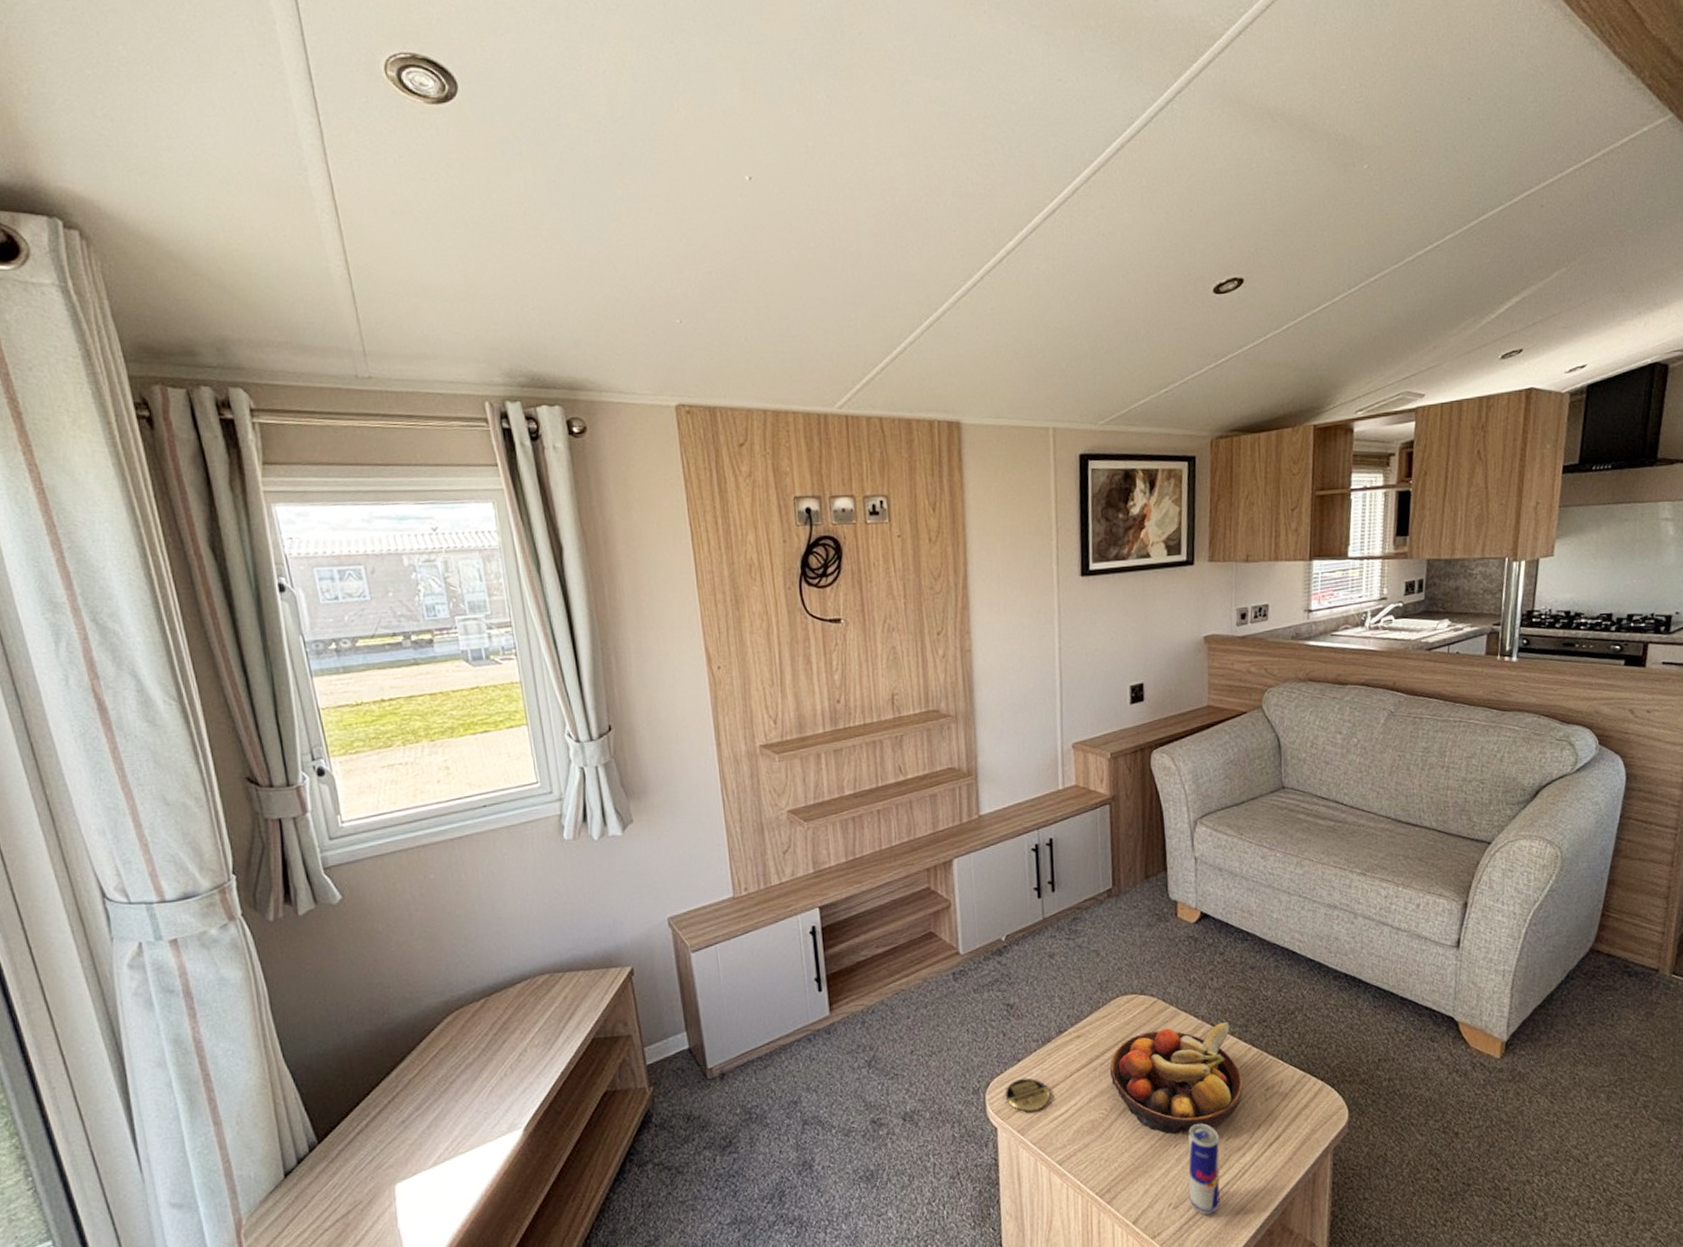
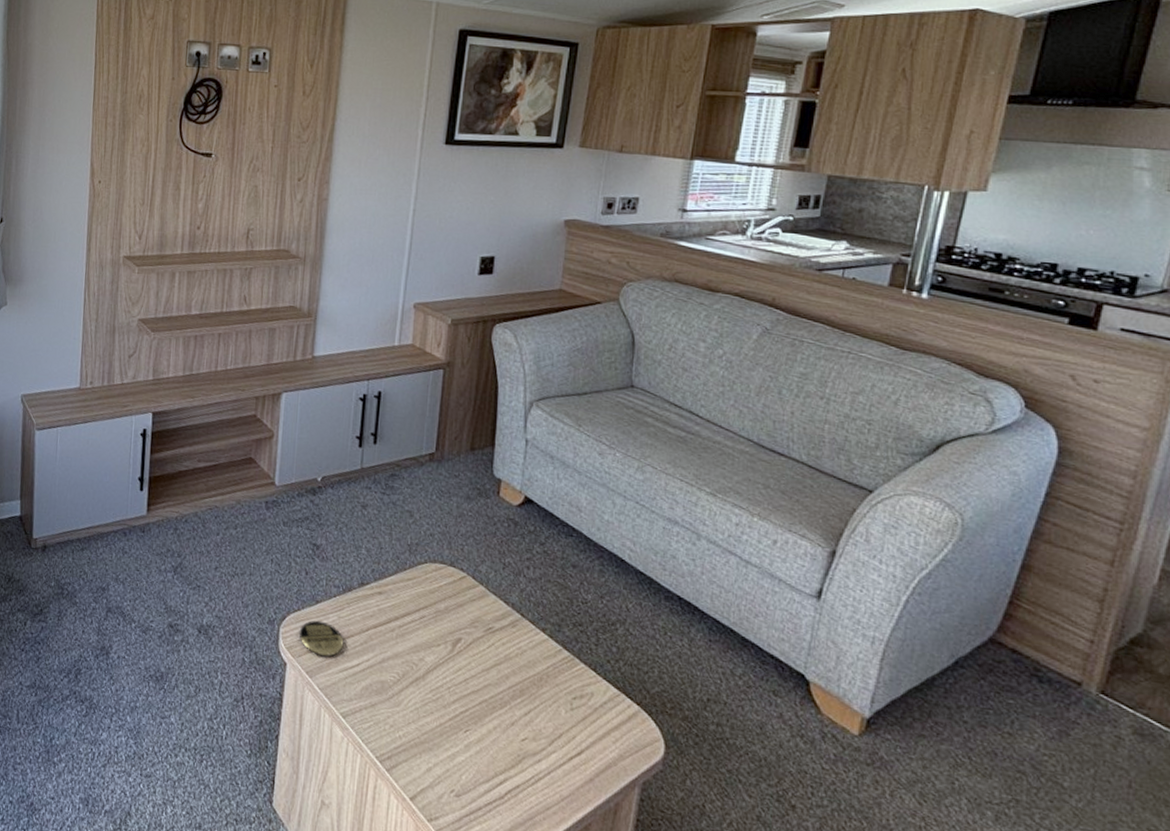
fruit bowl: present [1109,1022,1243,1135] -> none [407,605,549,722]
beverage can: present [1188,1124,1220,1215] -> none [473,714,515,815]

